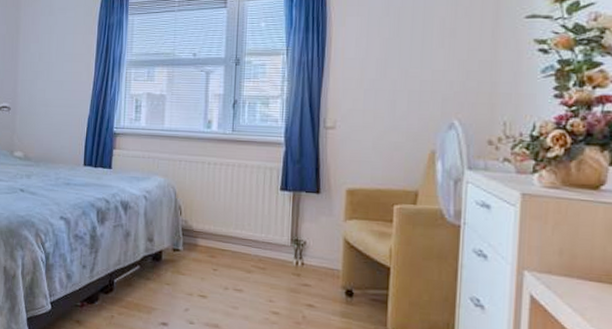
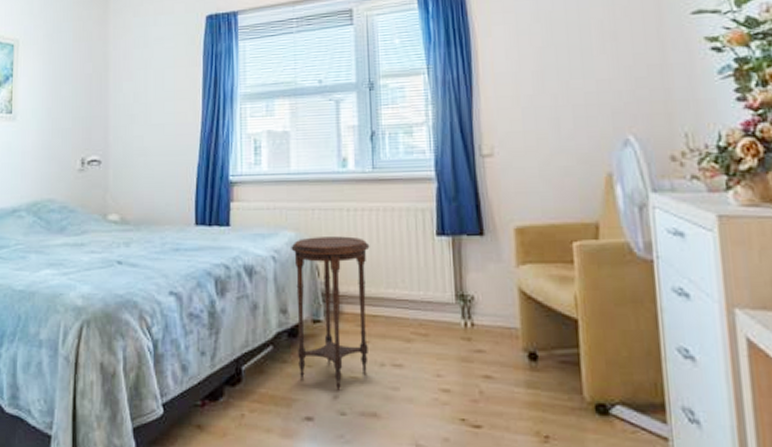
side table: none [159,183,224,305] -> present [291,236,370,391]

